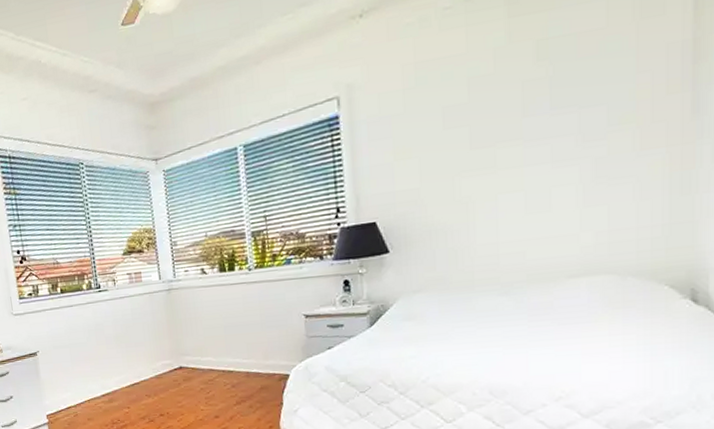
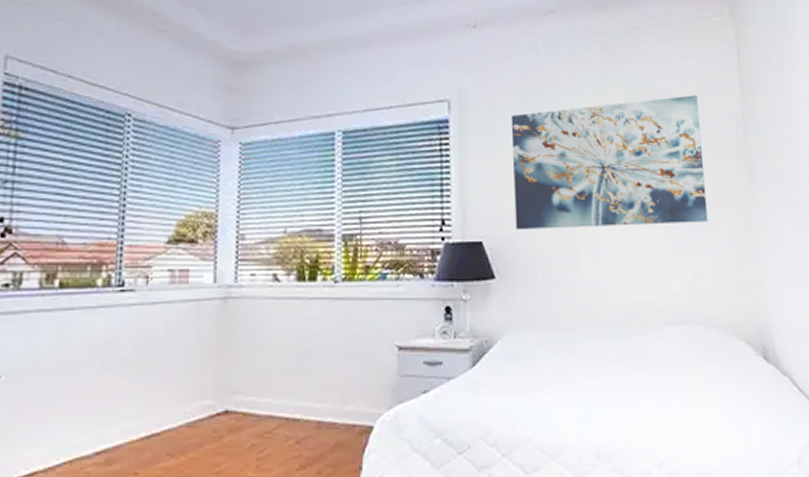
wall art: none [401,29,632,208] -> present [511,95,708,230]

